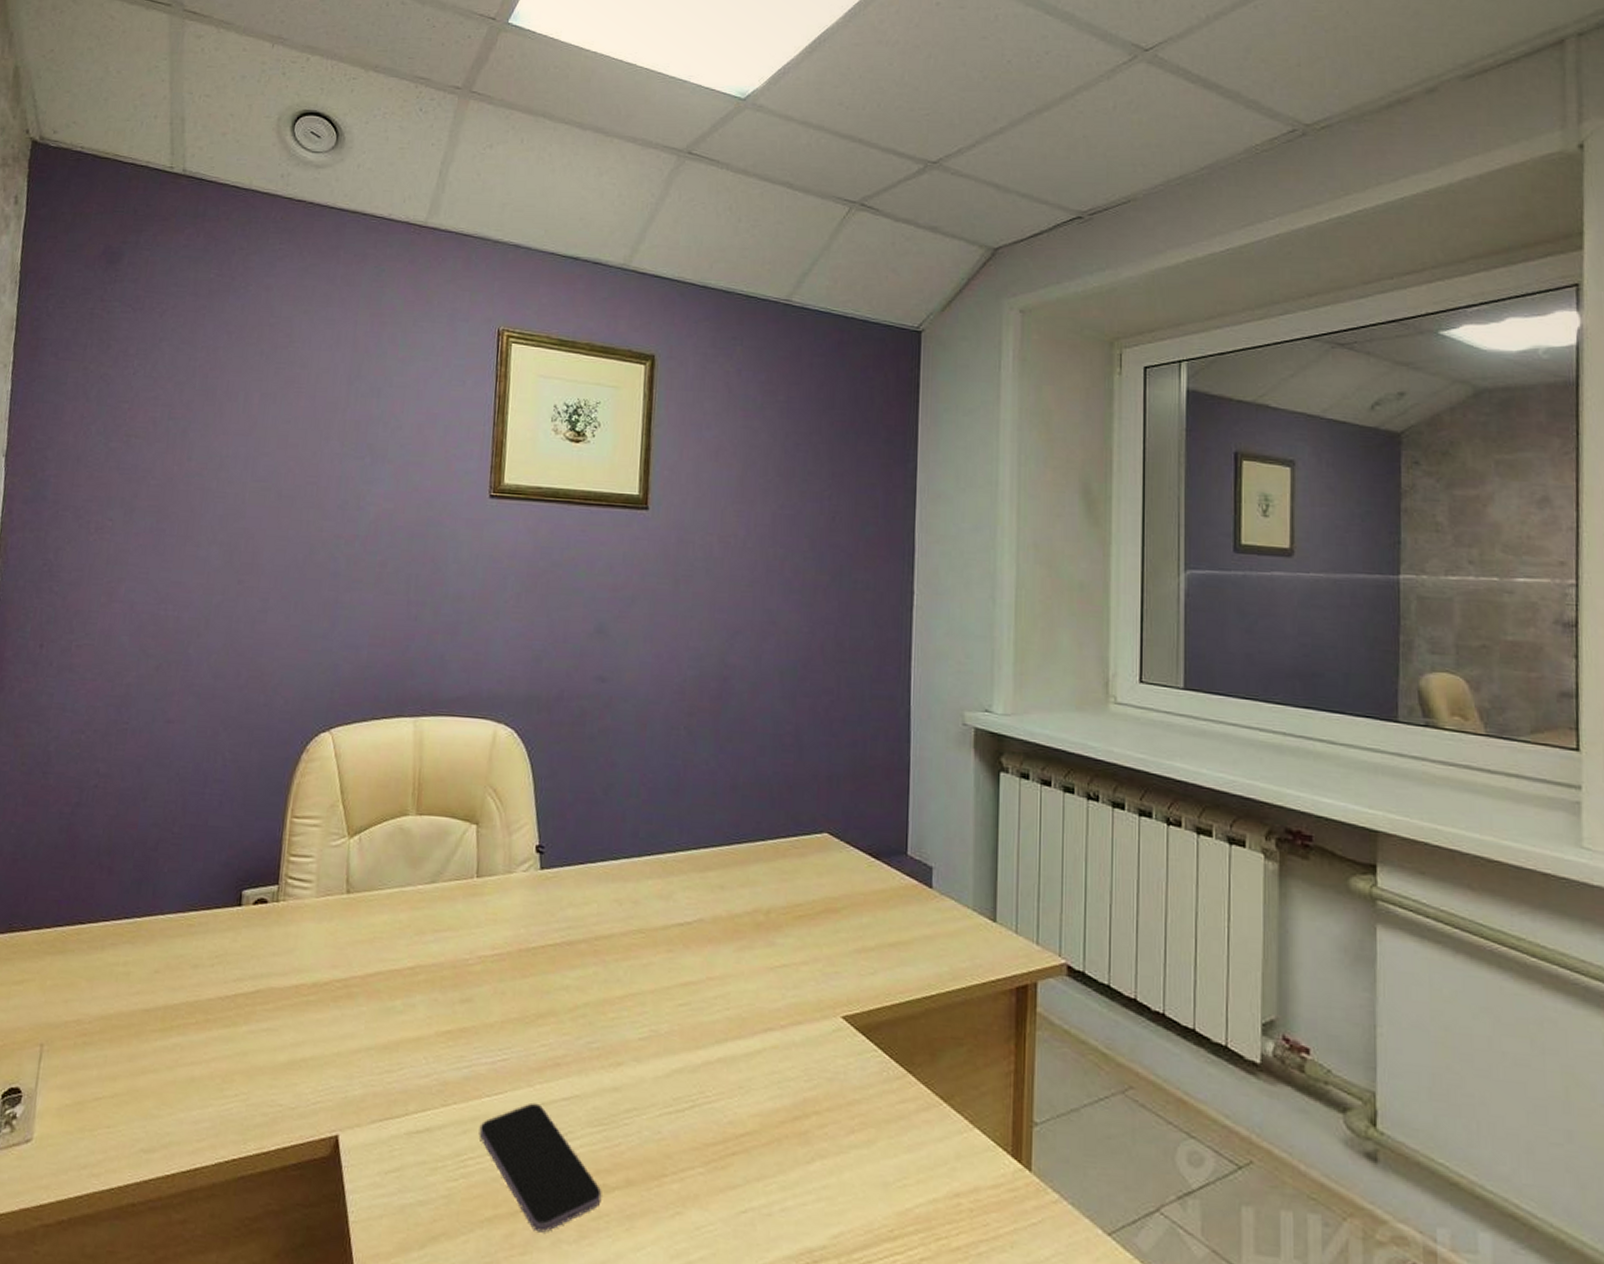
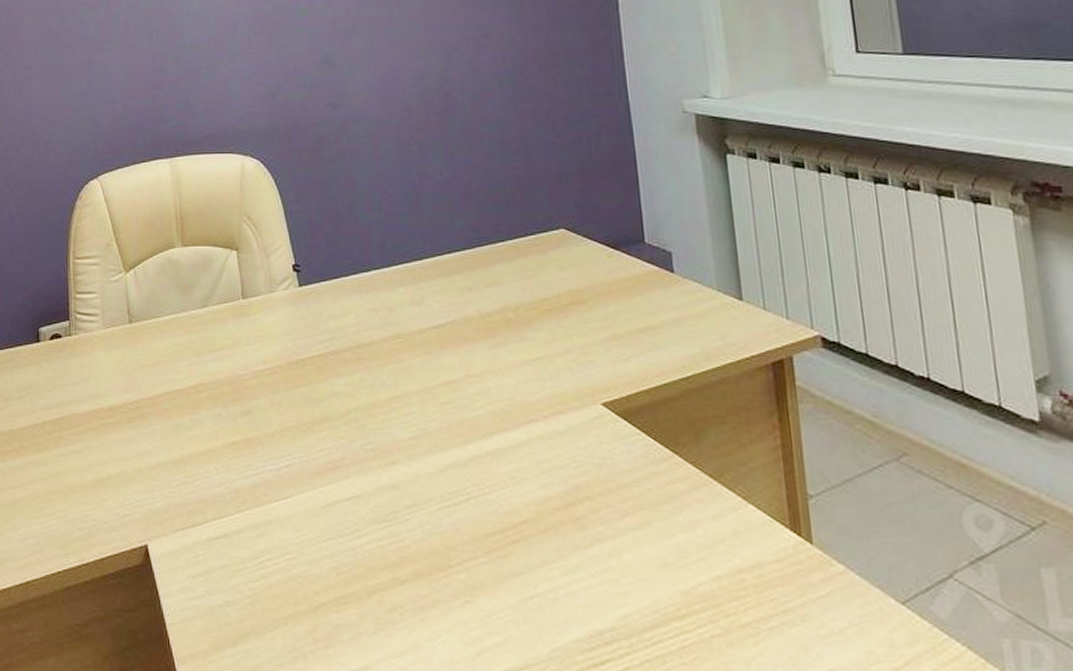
smartphone: present [479,1102,602,1233] -> none [273,504,394,627]

